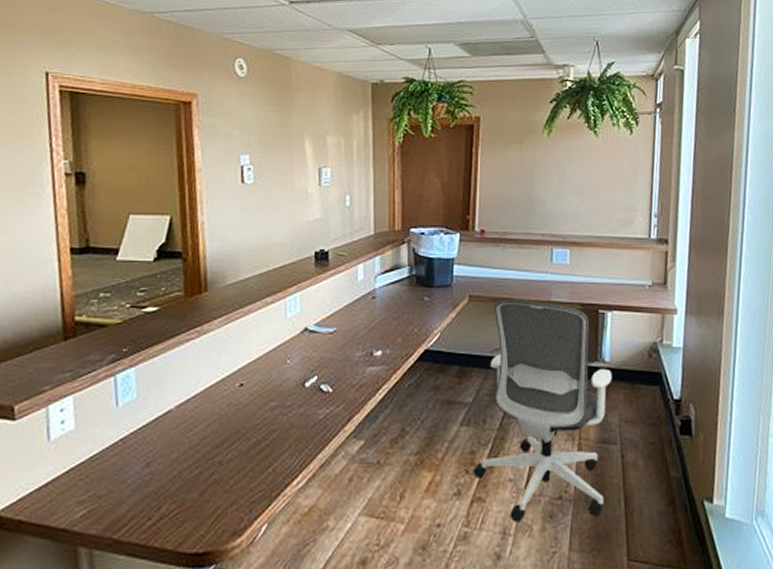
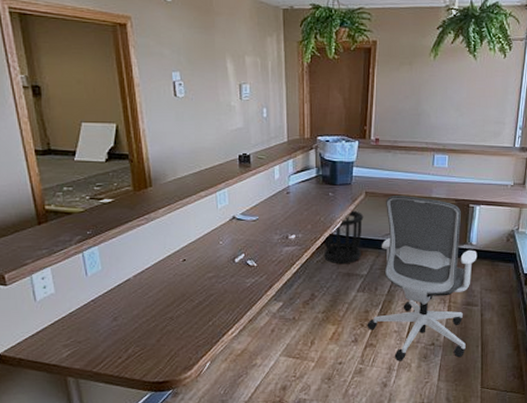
wastebasket: none [418,319,468,389] -> present [324,210,364,264]

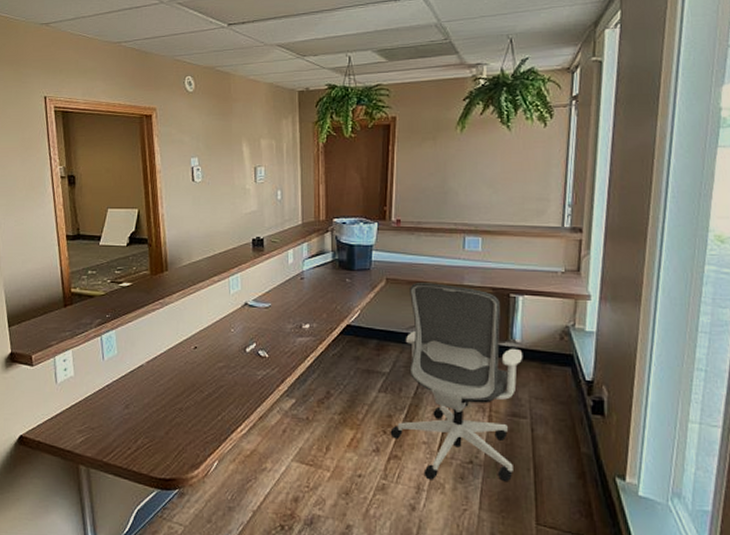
wastebasket: present [324,210,364,264] -> none [341,299,385,359]

